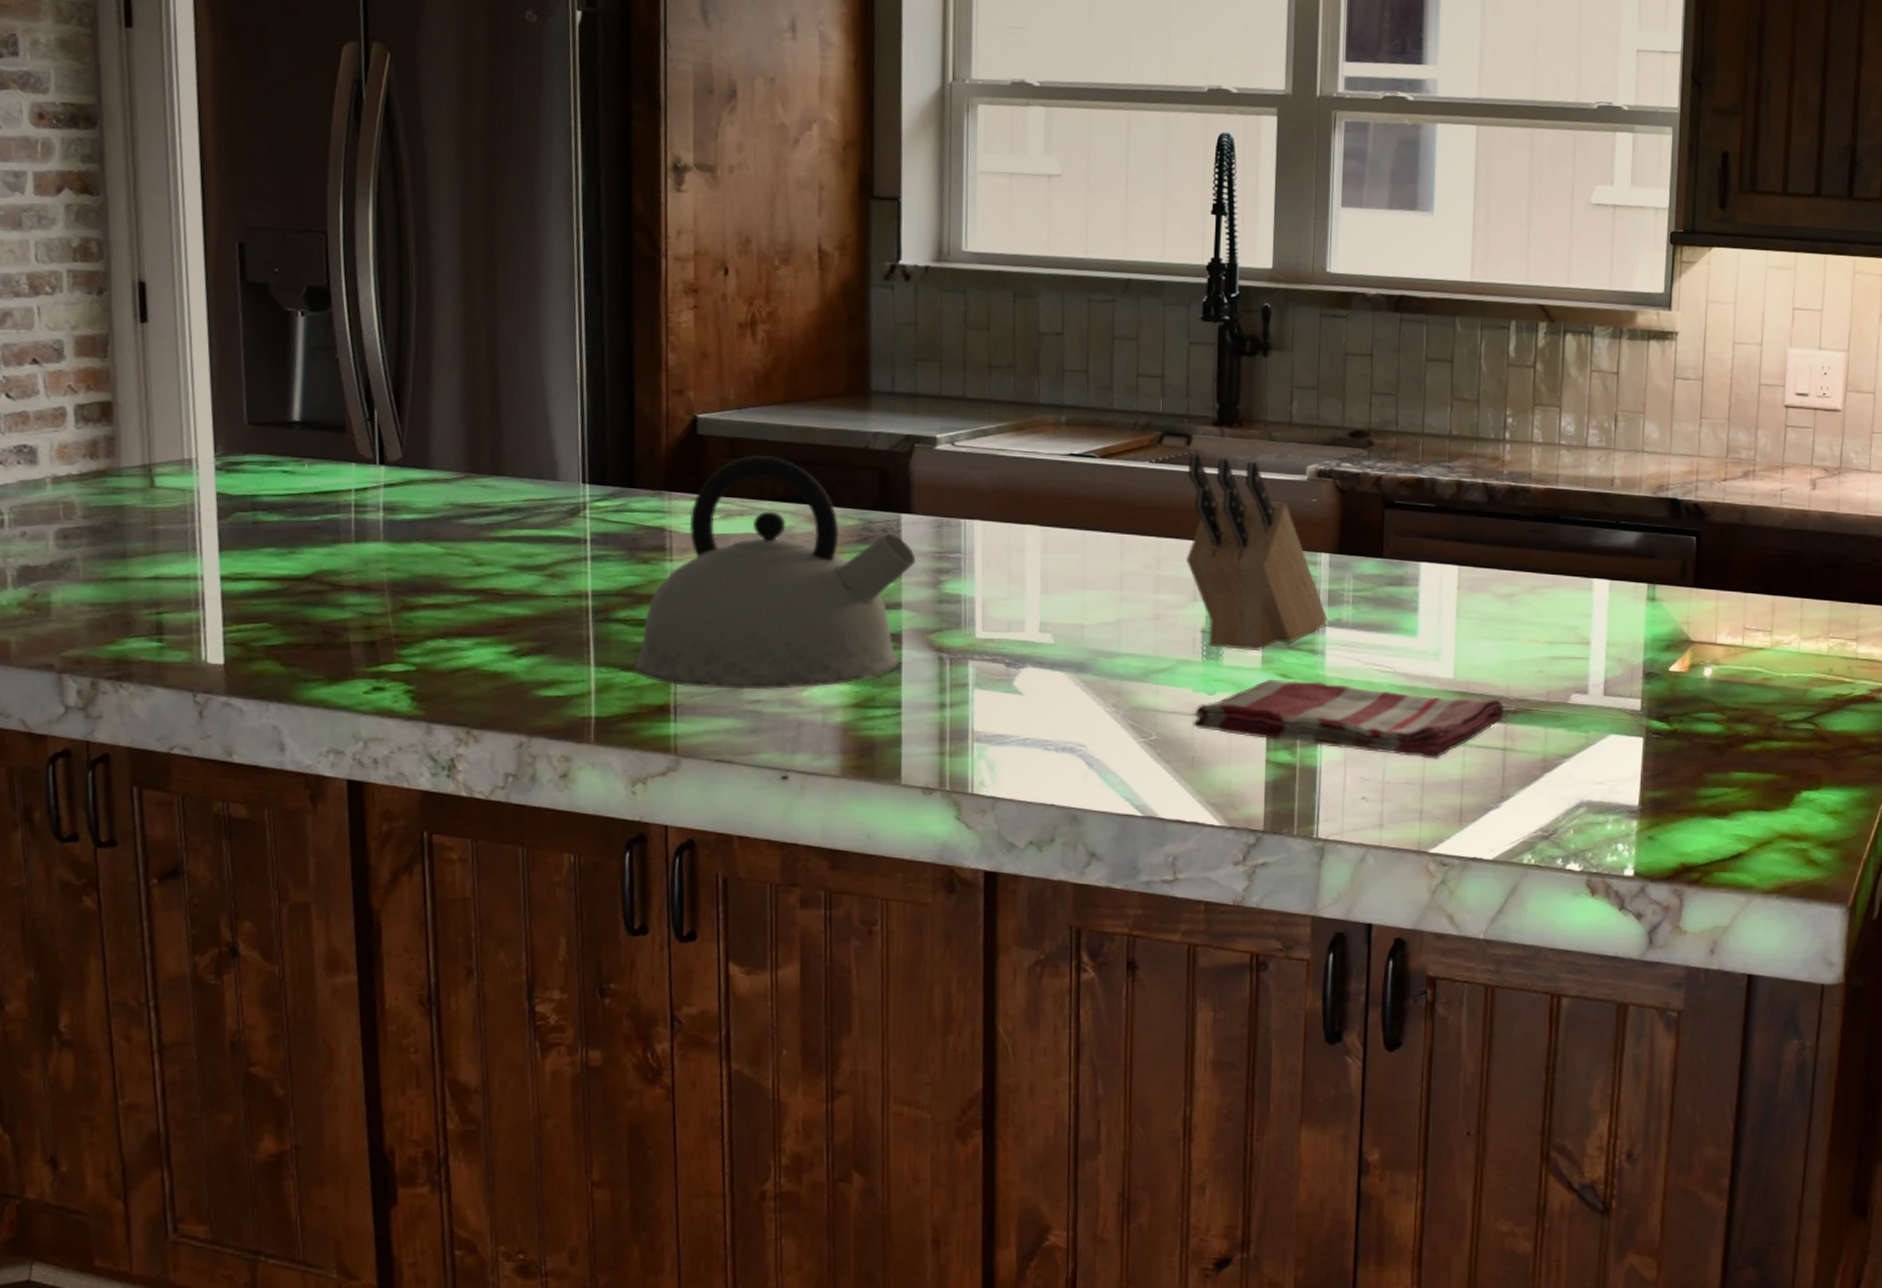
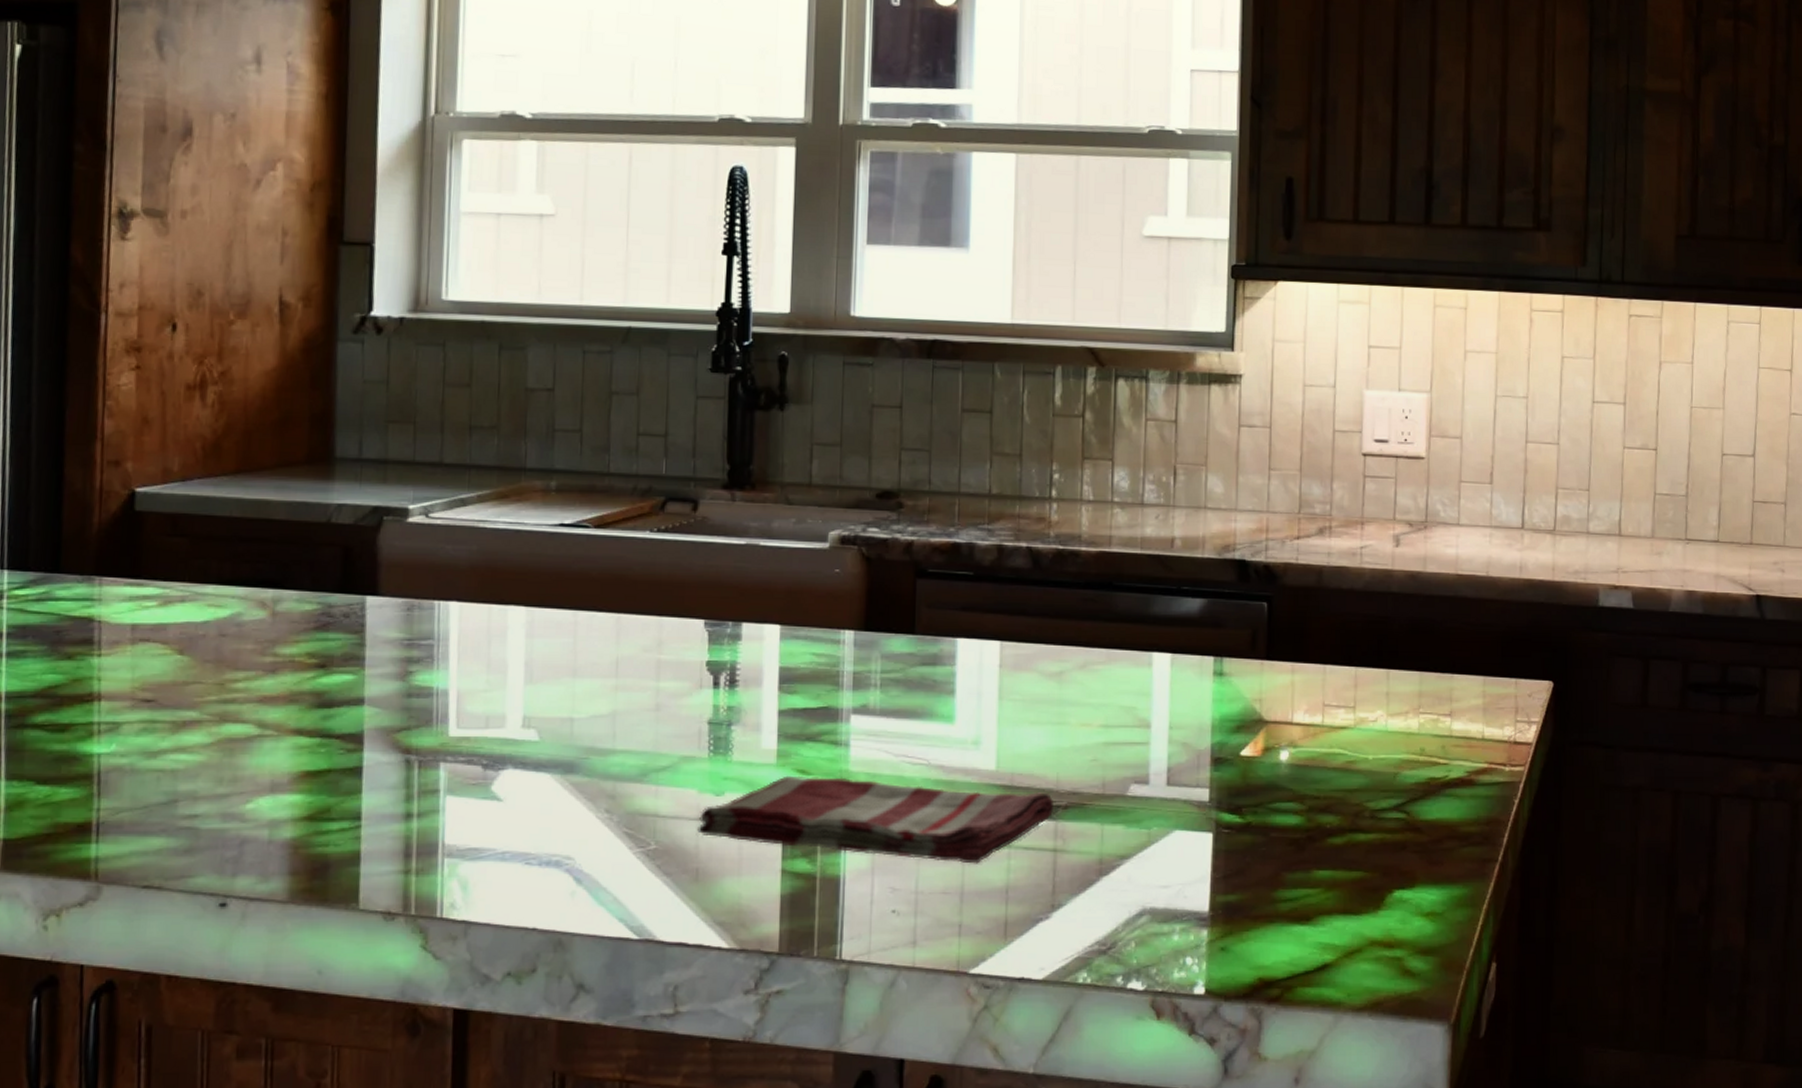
kettle: present [634,455,917,690] -> none [52,533,383,803]
knife block: present [1185,453,1328,651] -> none [690,521,852,745]

